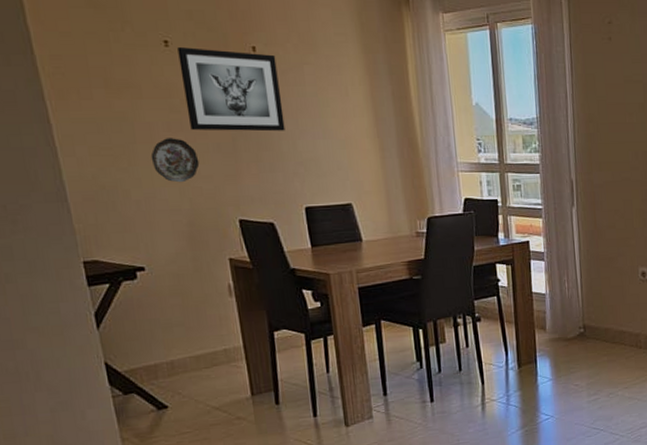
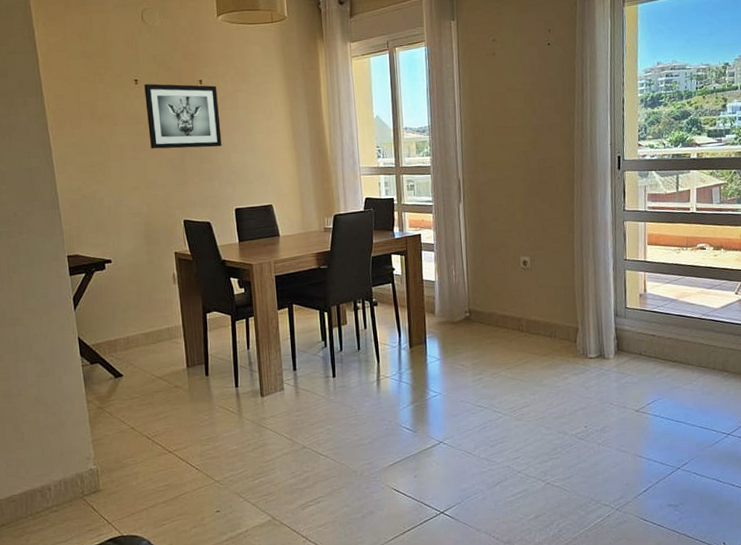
decorative plate: present [150,138,200,183] -> none [120,155,156,191]

